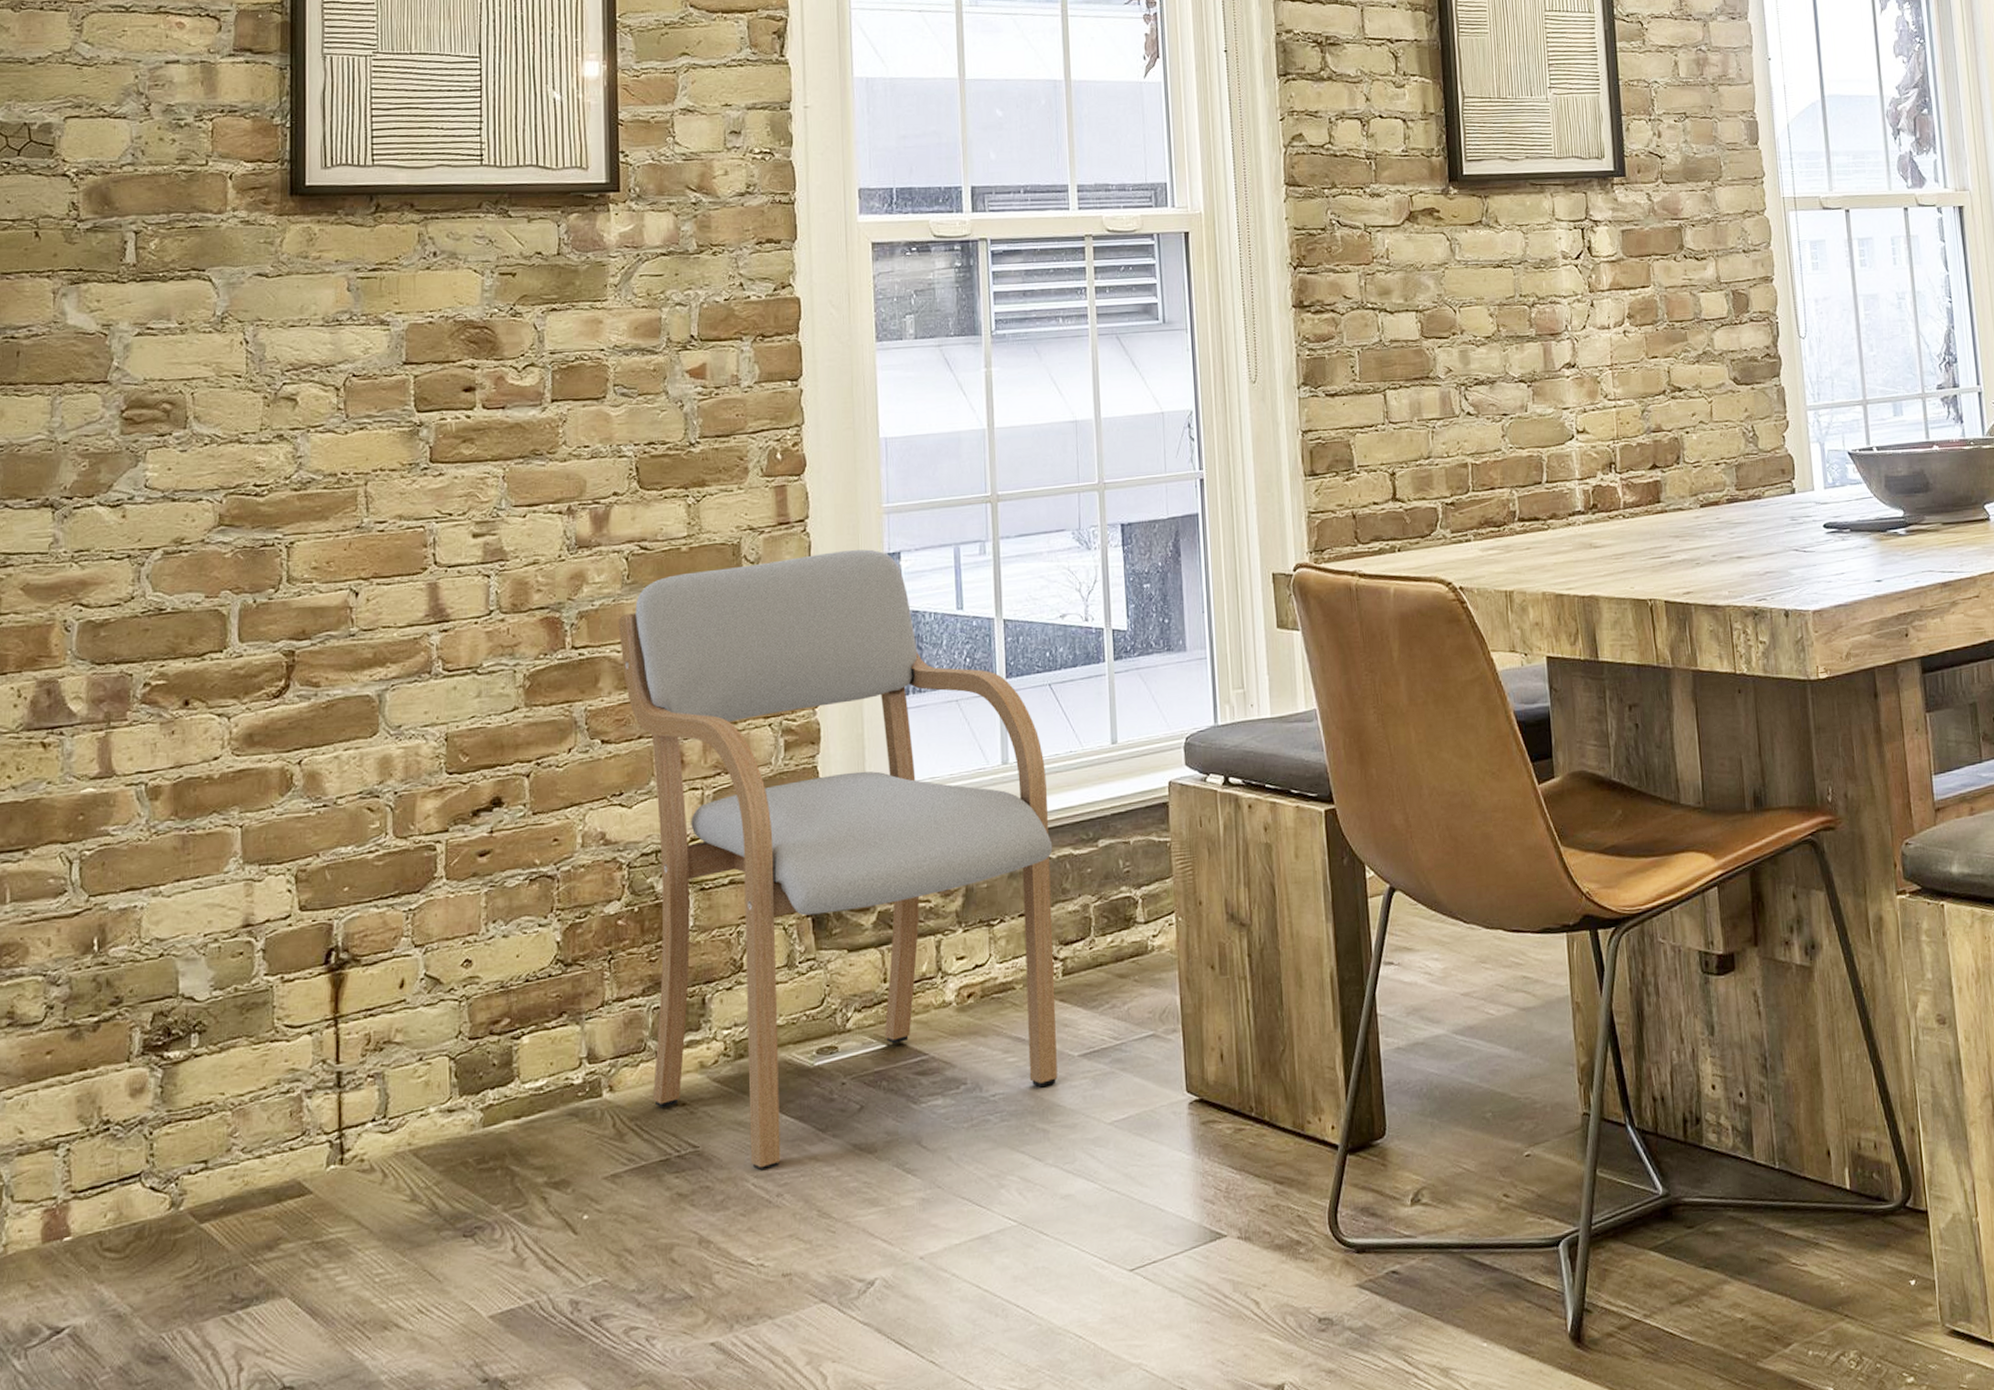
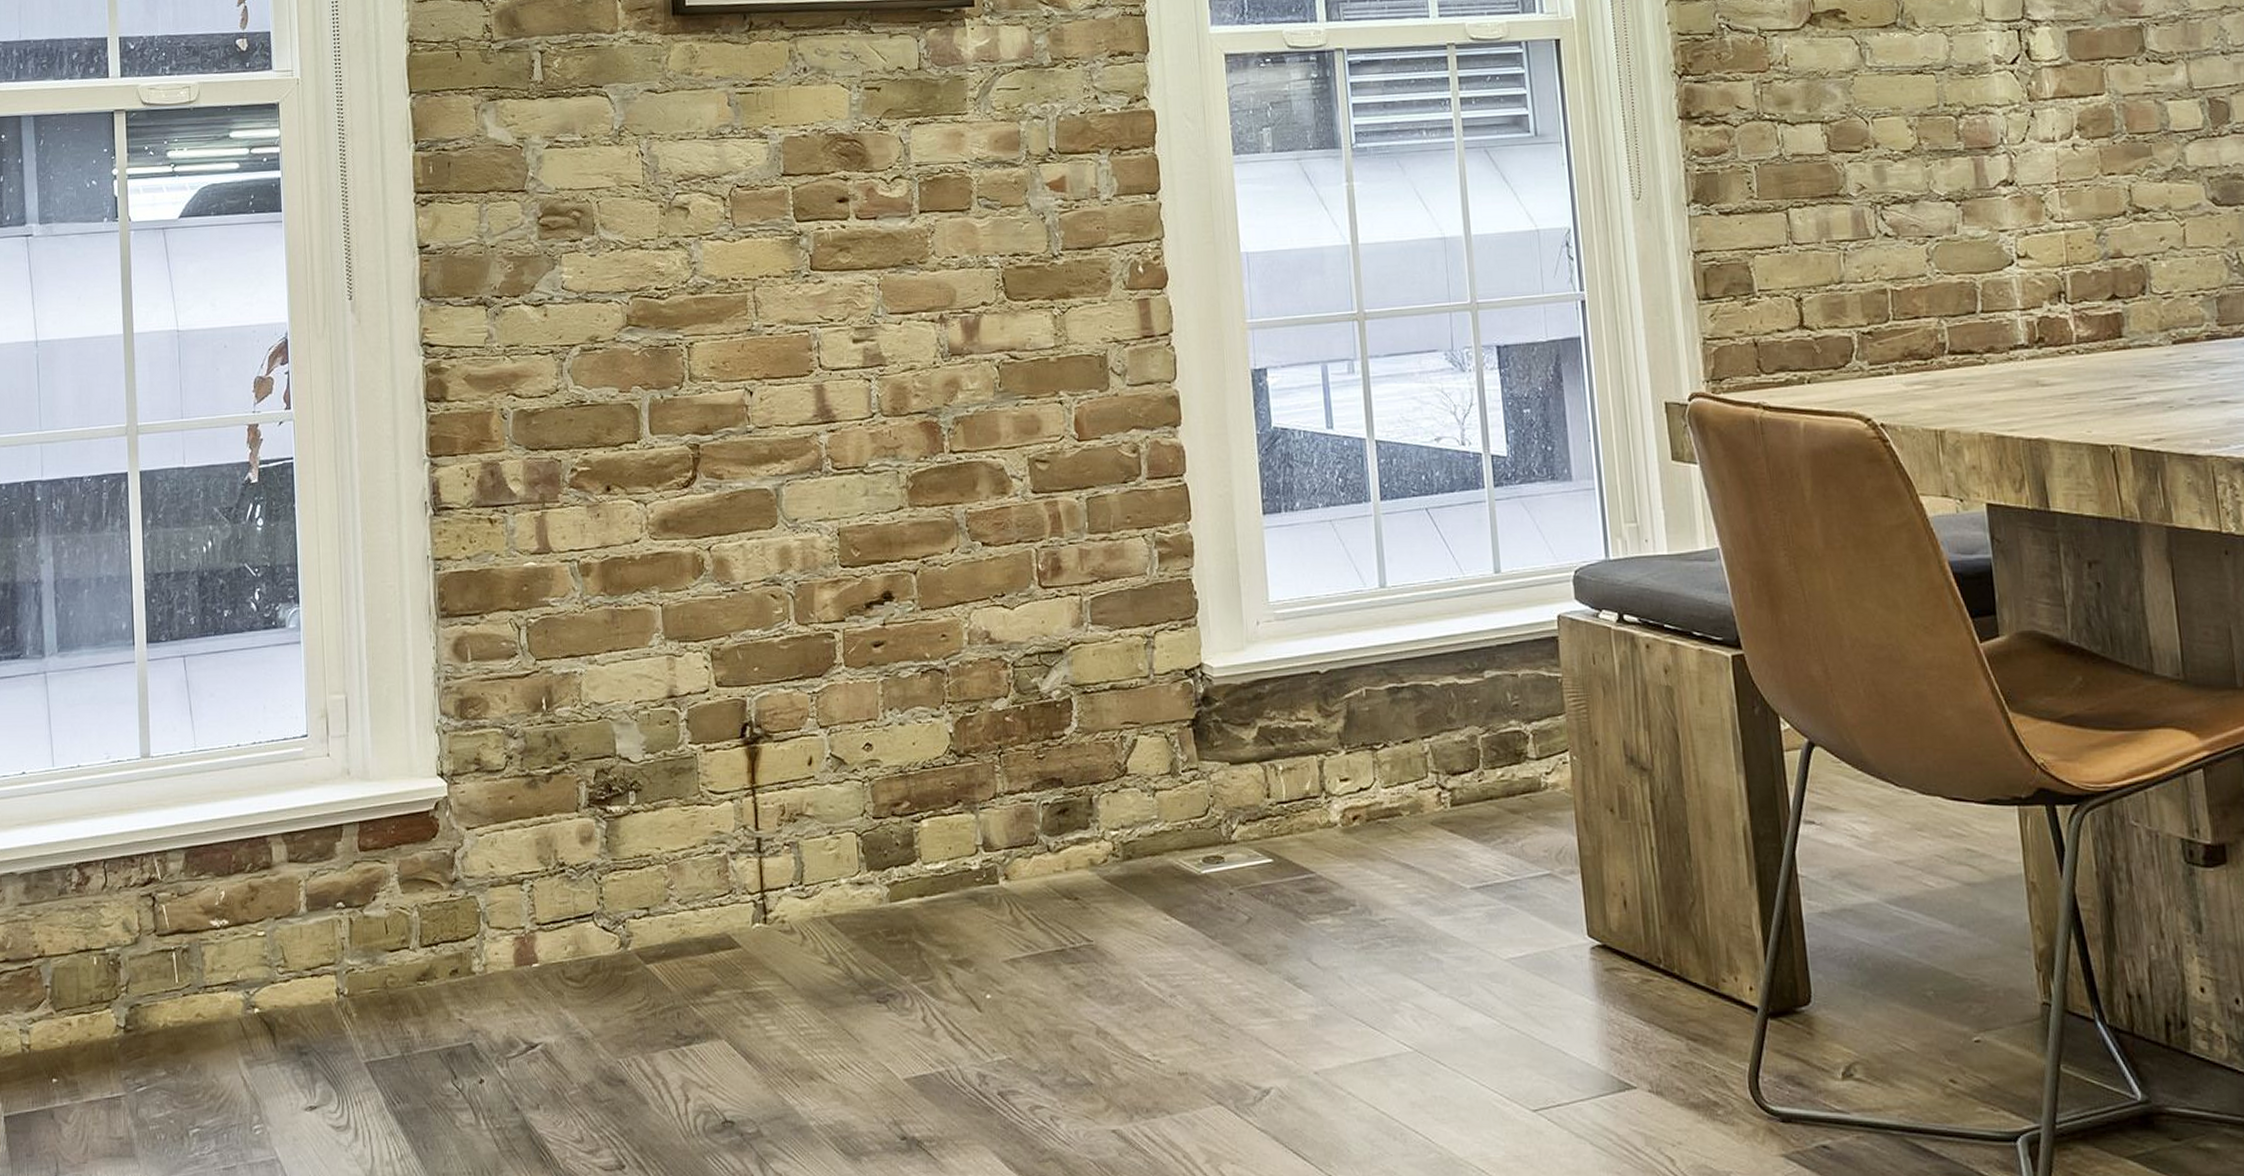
armchair: present [618,549,1058,1171] -> none [992,365,1450,971]

